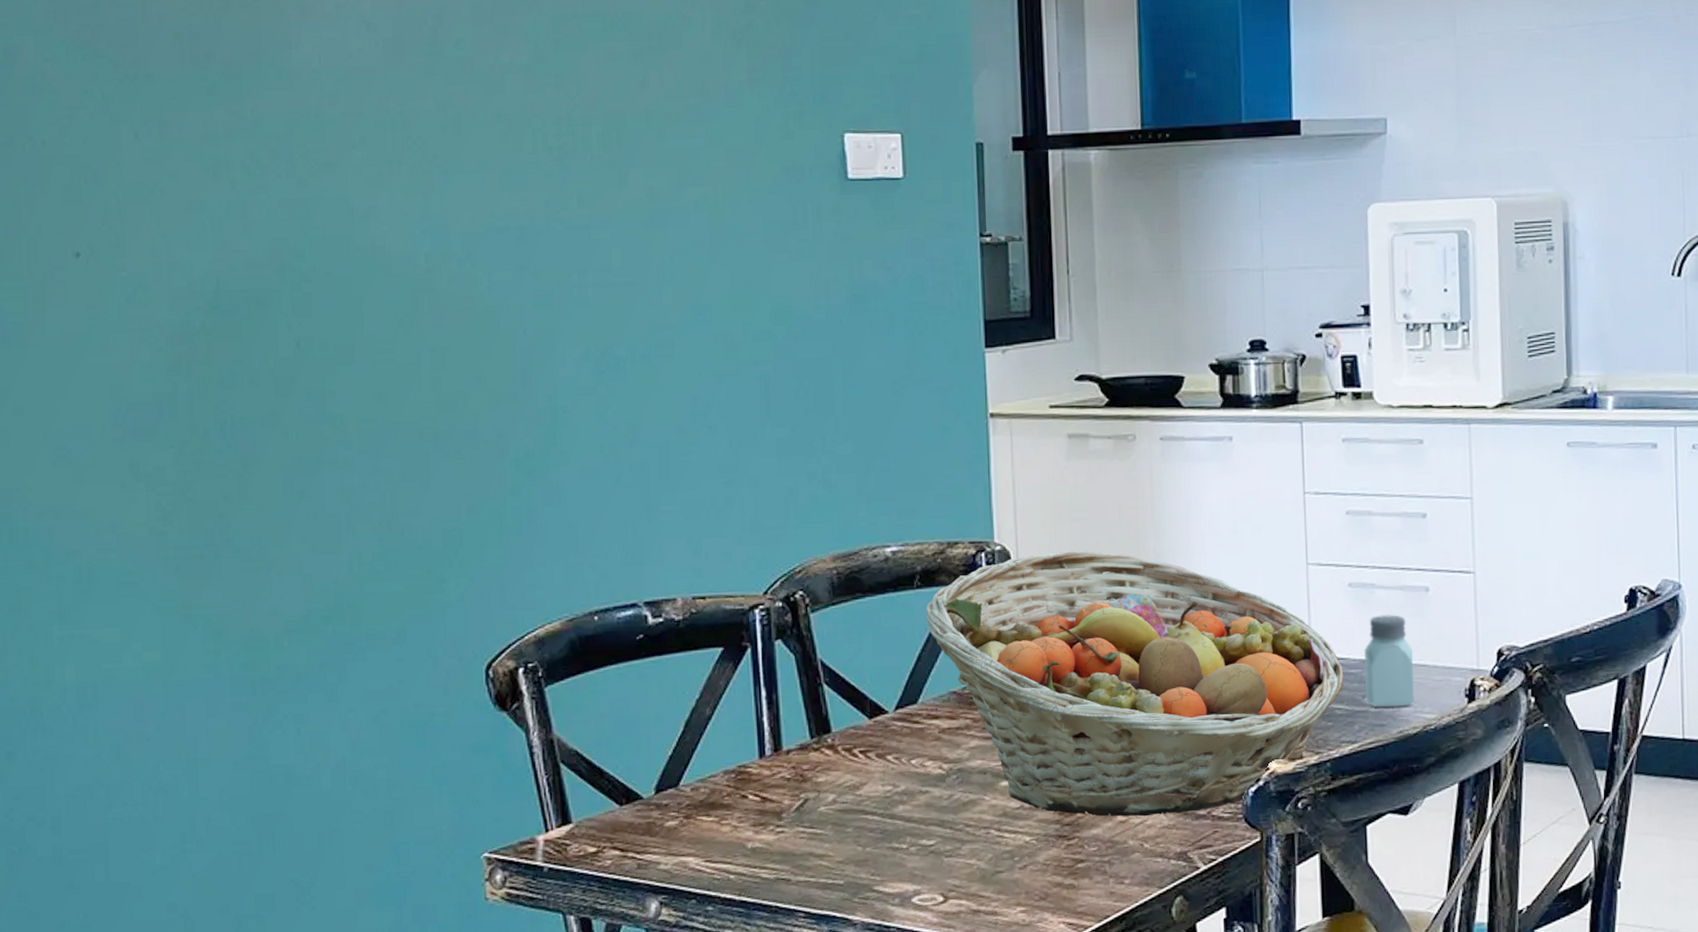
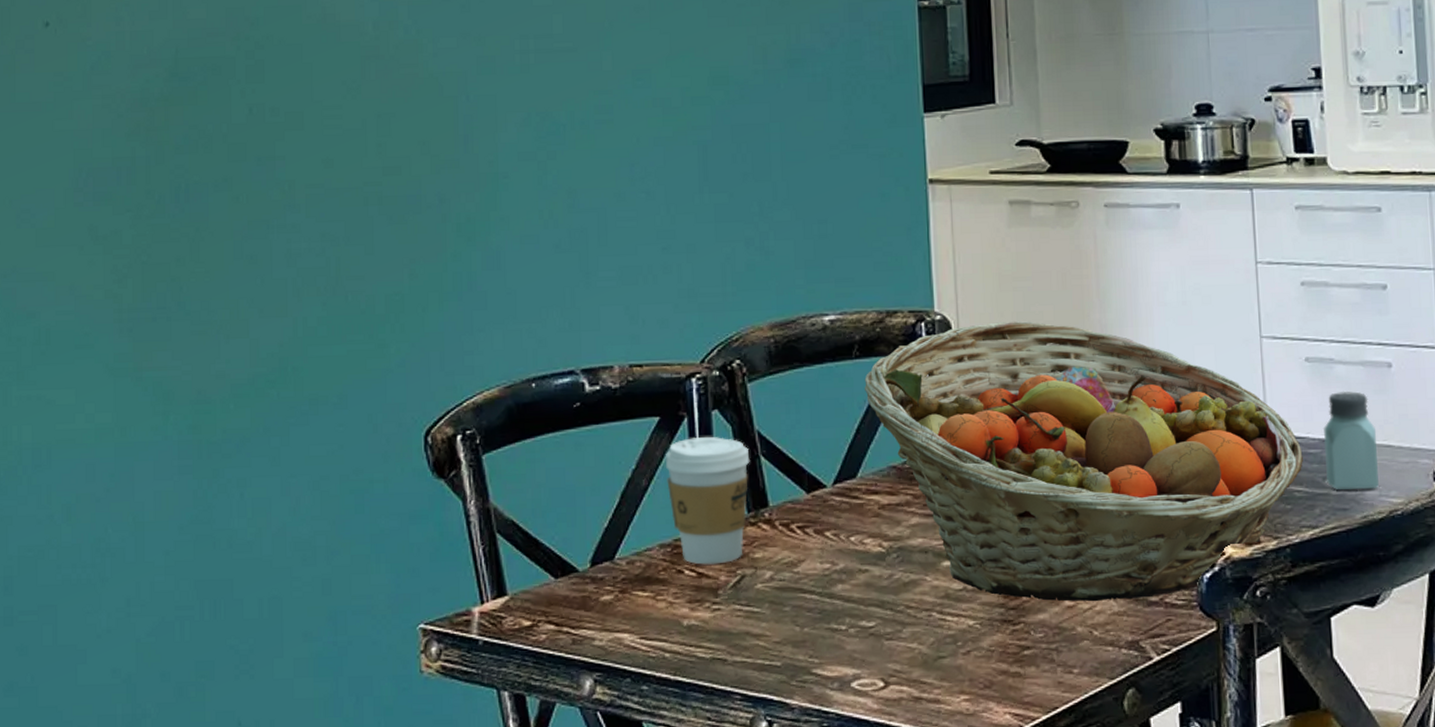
coffee cup: none [729,665,813,790] -> present [665,436,750,565]

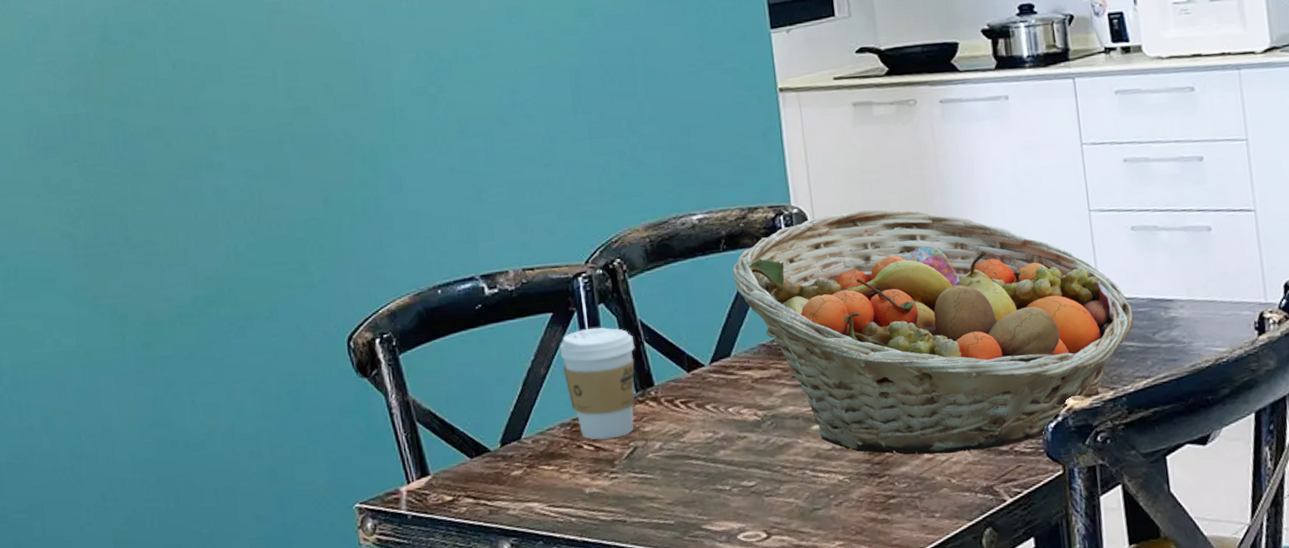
saltshaker: present [1322,391,1379,490] -> none [1150,254,1205,343]

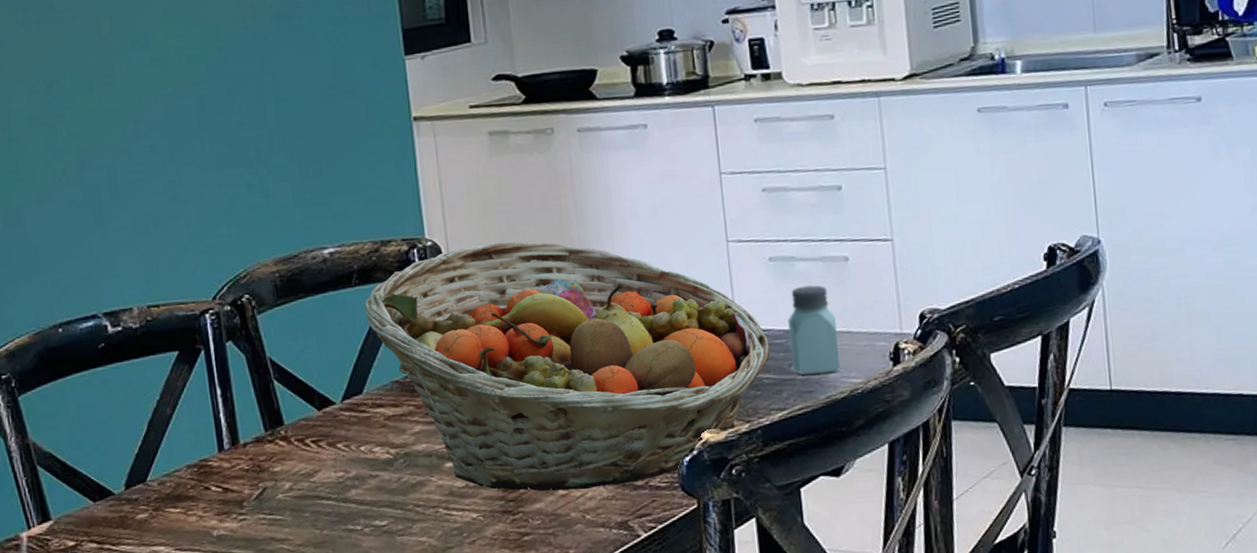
coffee cup: present [560,327,636,440] -> none [186,365,265,481]
saltshaker: none [1150,254,1205,343] -> present [787,285,840,375]

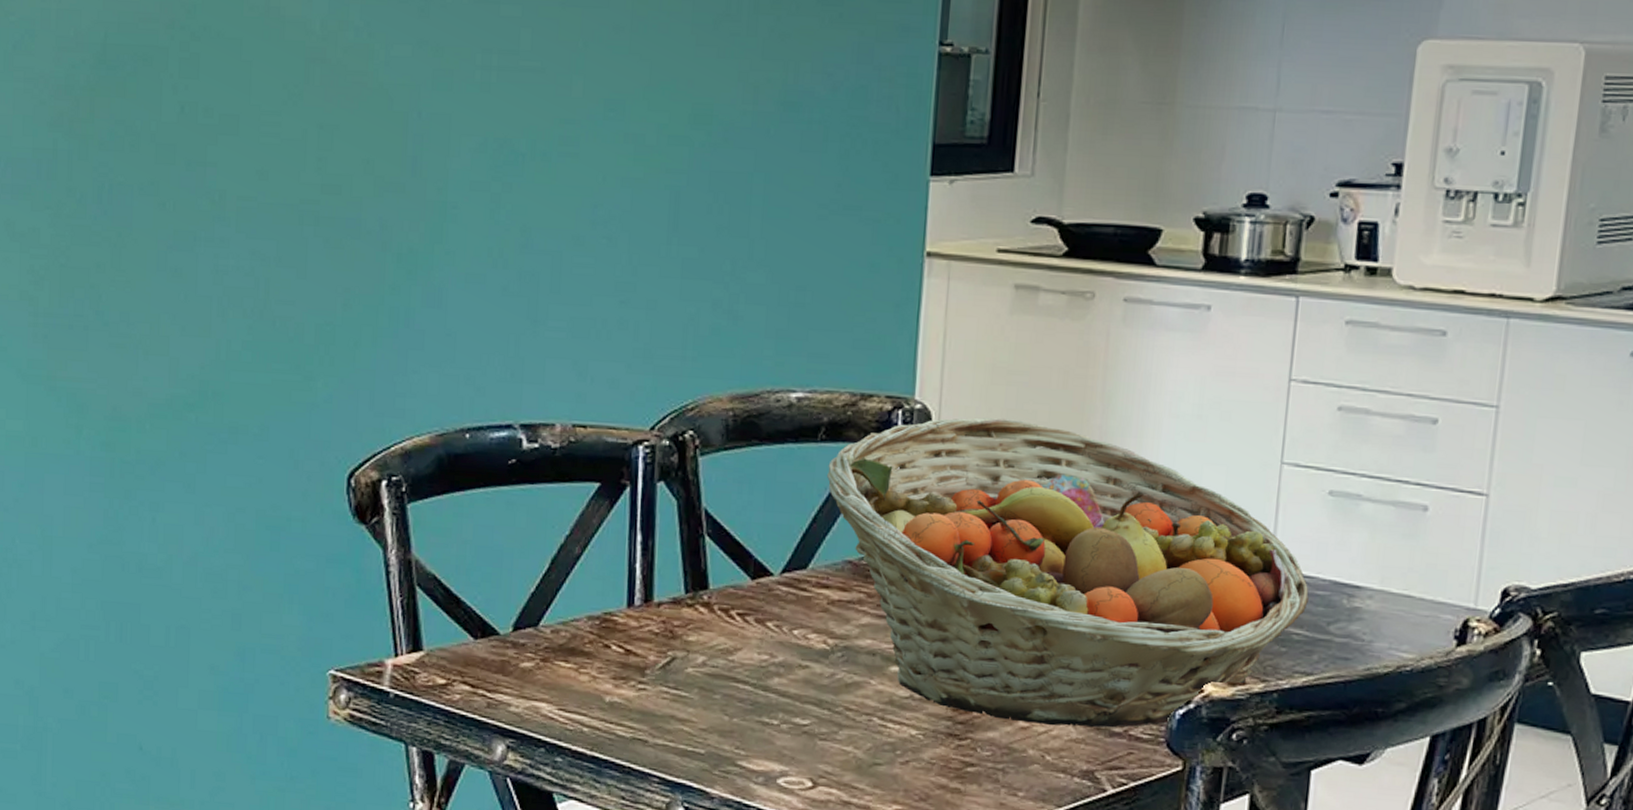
saltshaker: present [787,285,840,375] -> none [1331,531,1398,640]

